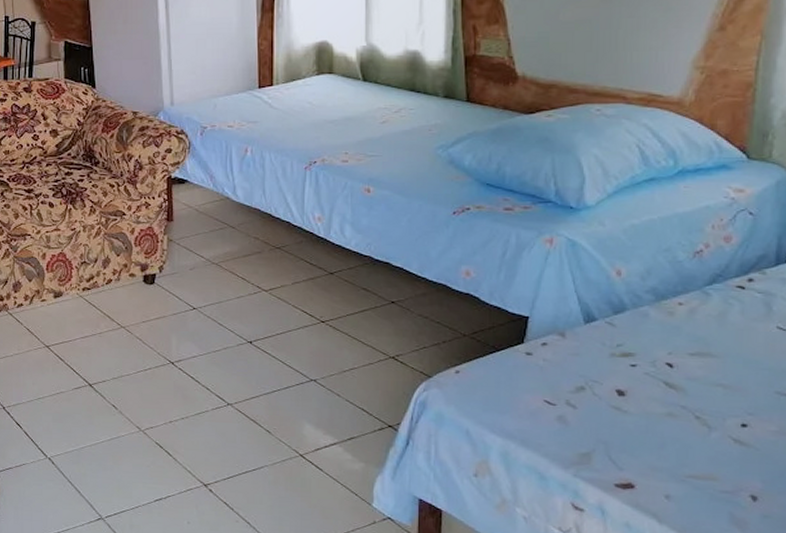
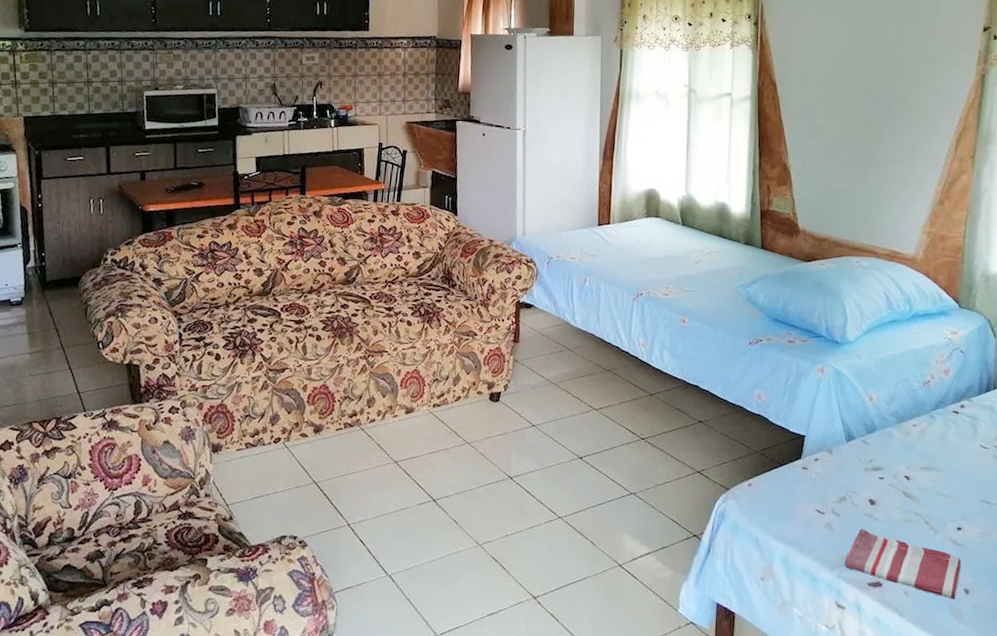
dish towel: none [583,423,747,507] -> present [844,529,962,599]

